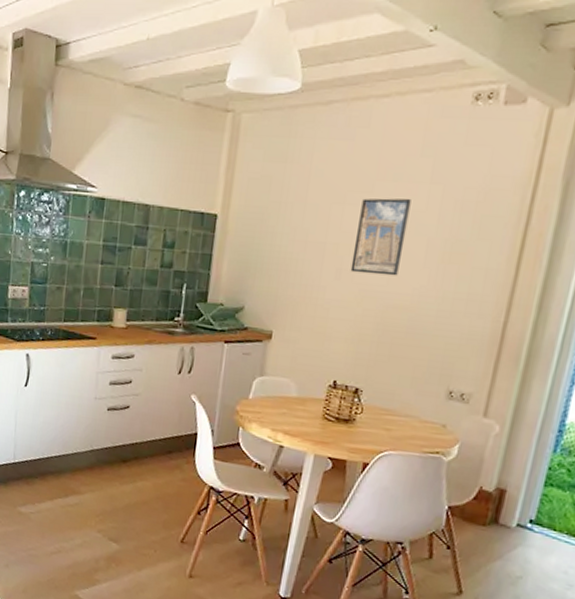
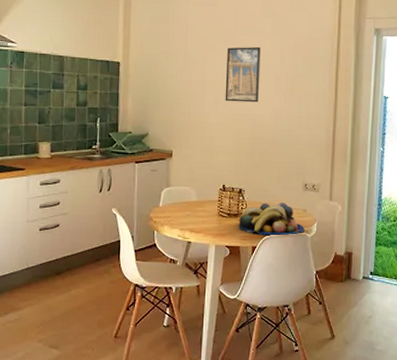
fruit bowl: none [347,409,441,456] -> present [238,203,305,236]

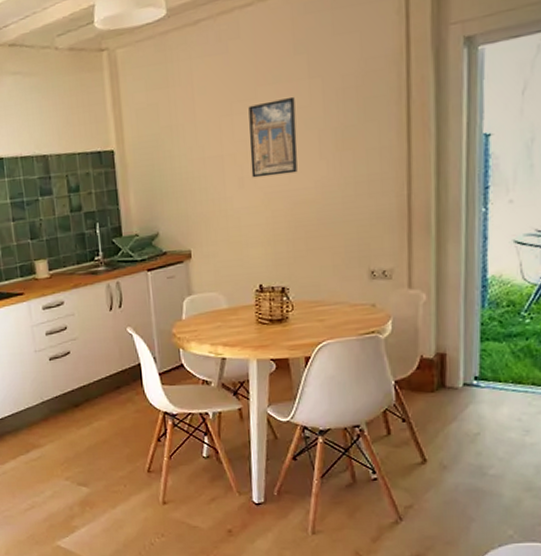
fruit bowl: present [238,203,305,236] -> none [284,298,375,343]

